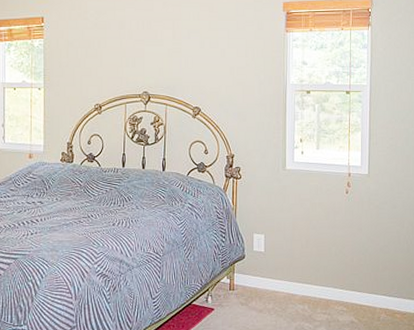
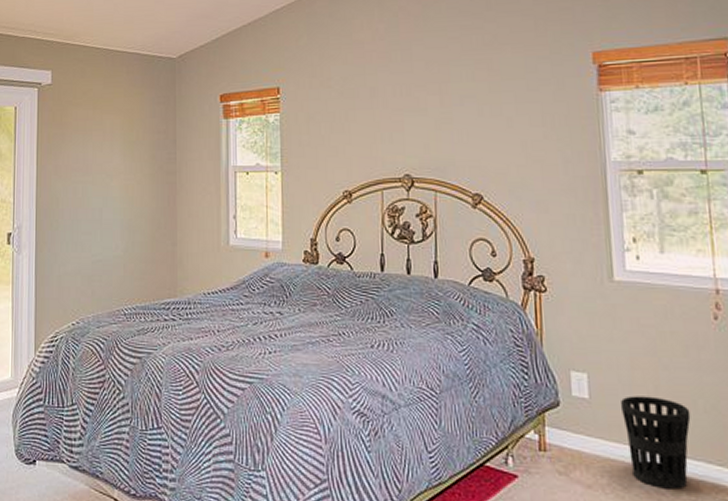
wastebasket: none [284,247,327,308] -> present [620,396,691,490]

